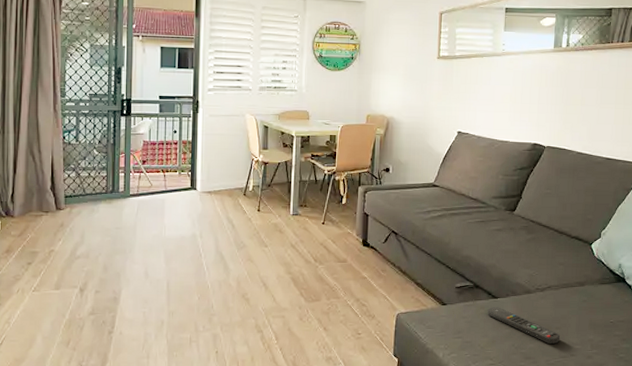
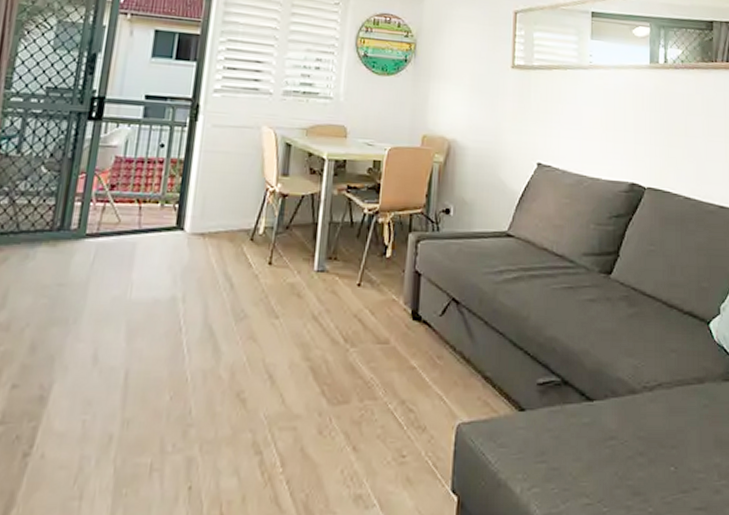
remote control: present [487,307,561,344] -> none [580,414,678,471]

